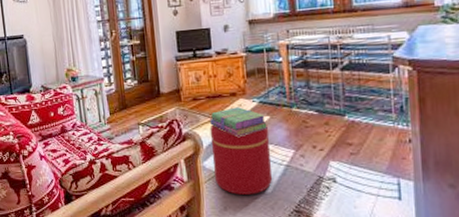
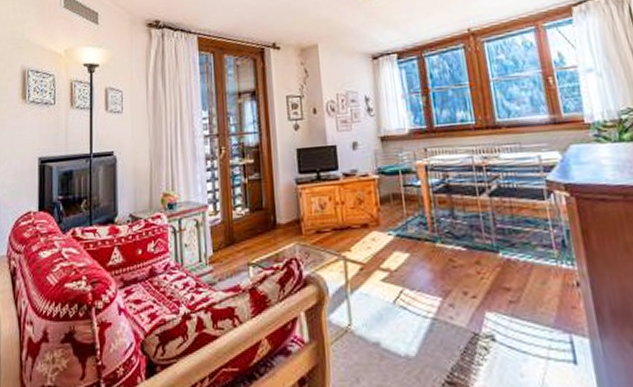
stack of books: present [210,107,267,137] -> none [337,242,407,280]
ottoman: present [210,124,273,195] -> none [337,264,417,360]

